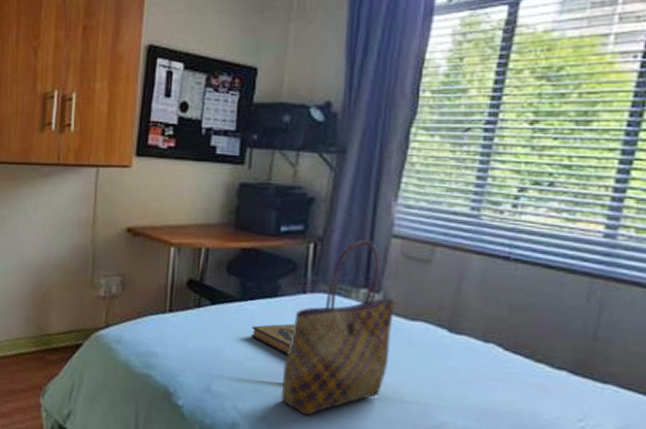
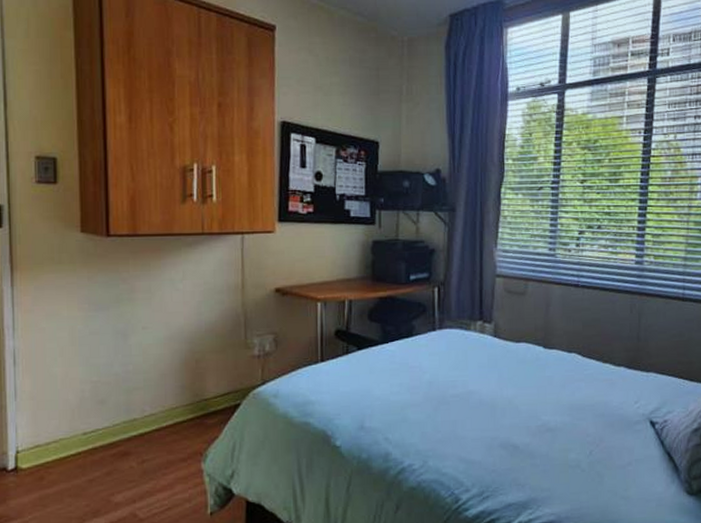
hardback book: present [251,323,296,355] -> none [394,358,430,385]
tote bag: present [280,240,396,416] -> none [423,281,505,435]

